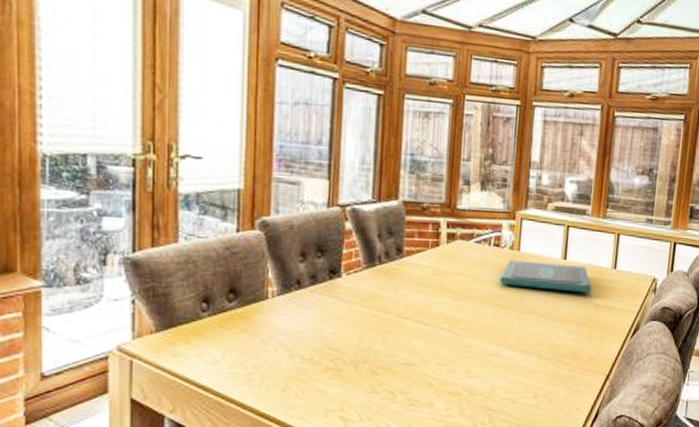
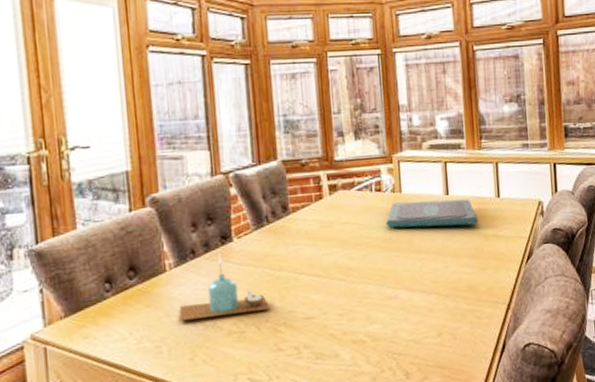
candle: none [276,285,371,352] -> present [179,251,271,322]

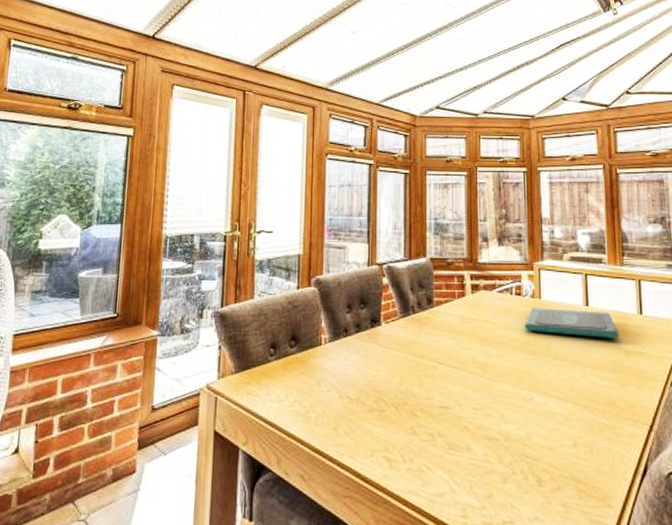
candle: present [179,251,271,322] -> none [328,333,410,393]

